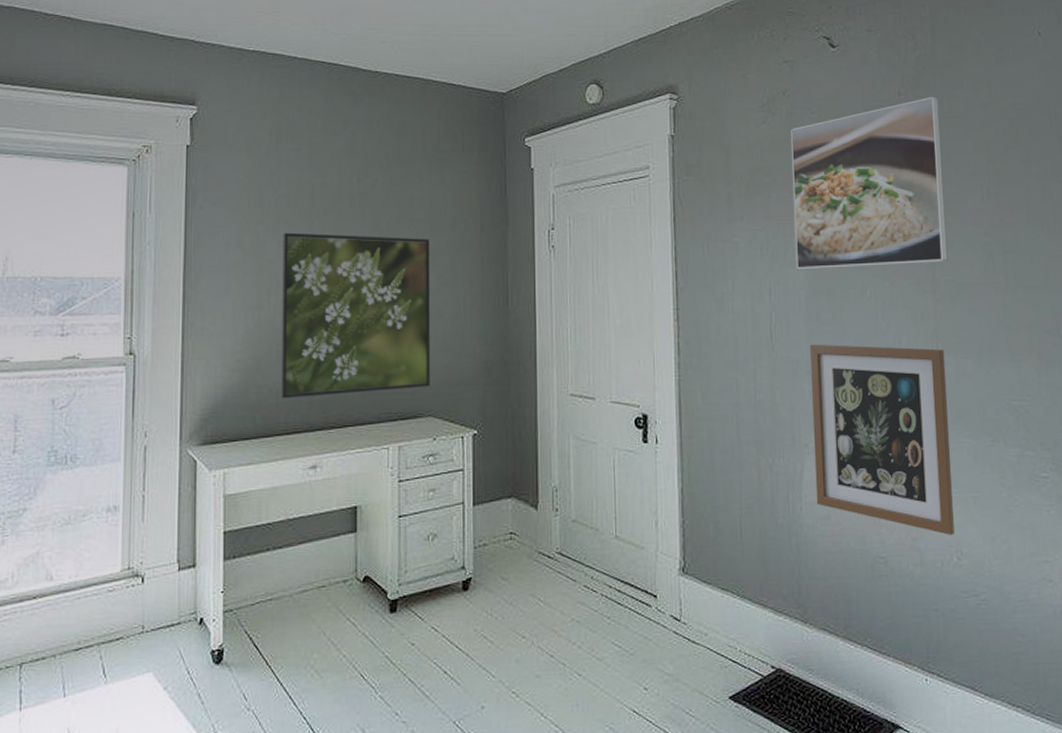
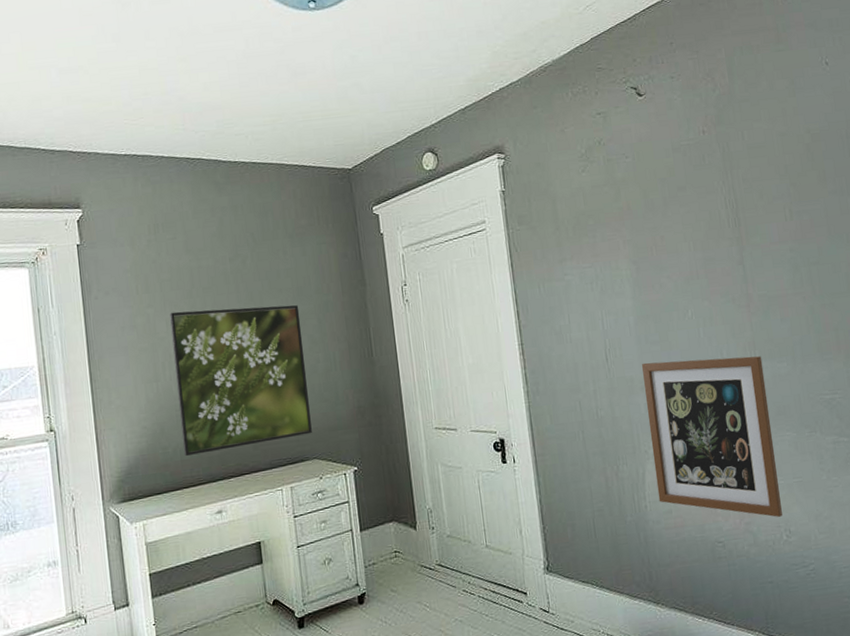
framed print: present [790,96,948,270] -> none [609,131,759,299]

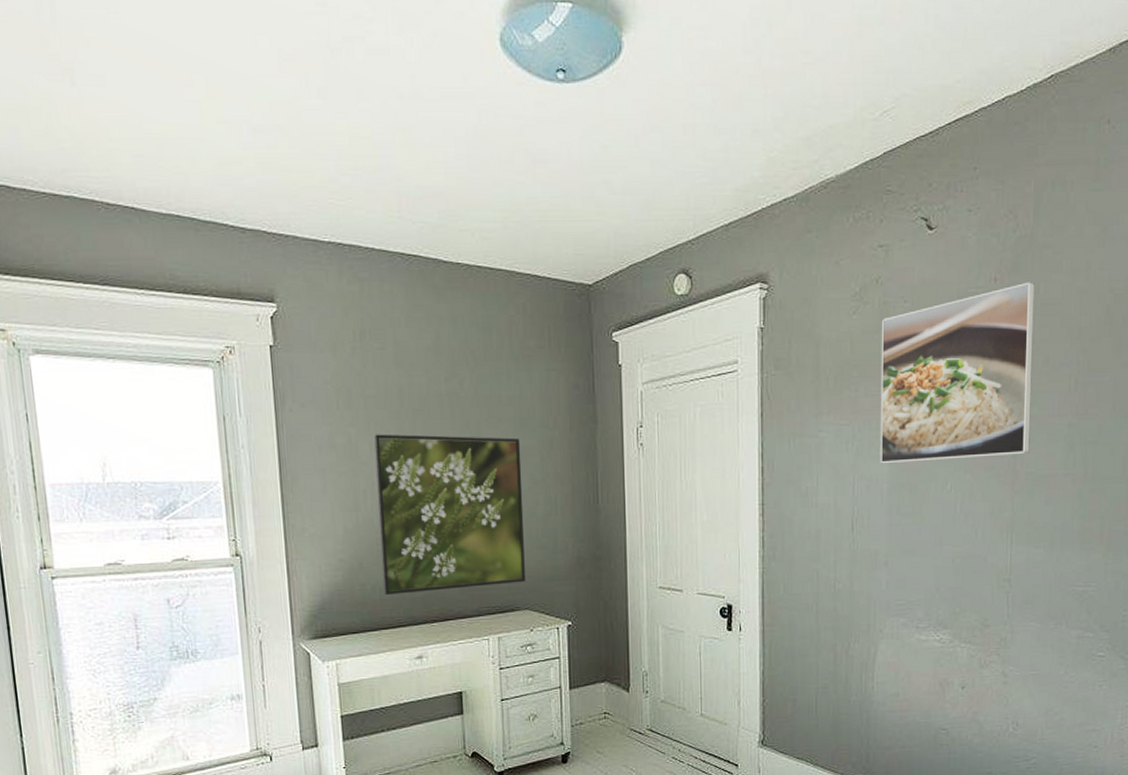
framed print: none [609,131,759,299] -> present [880,282,1036,464]
wall art: present [642,356,783,517] -> none [887,536,1018,709]

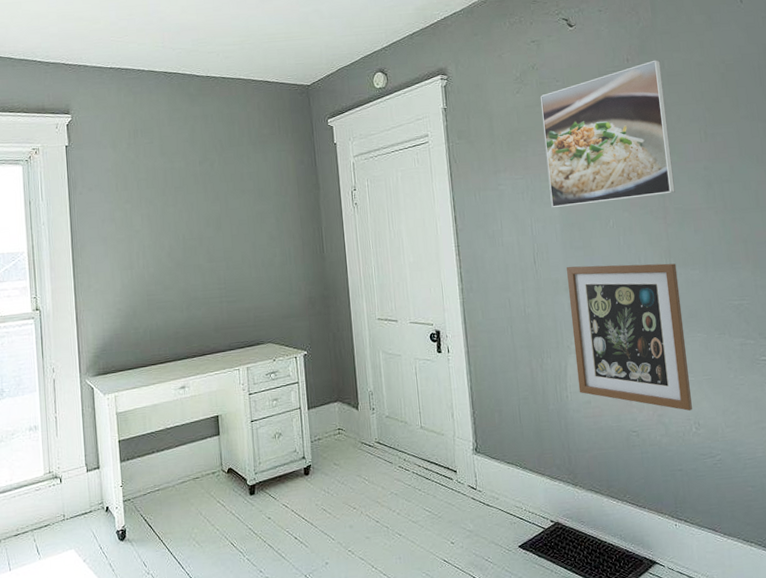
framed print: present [374,434,525,596] -> none [145,204,268,337]
wall art: none [887,536,1018,709] -> present [567,263,692,411]

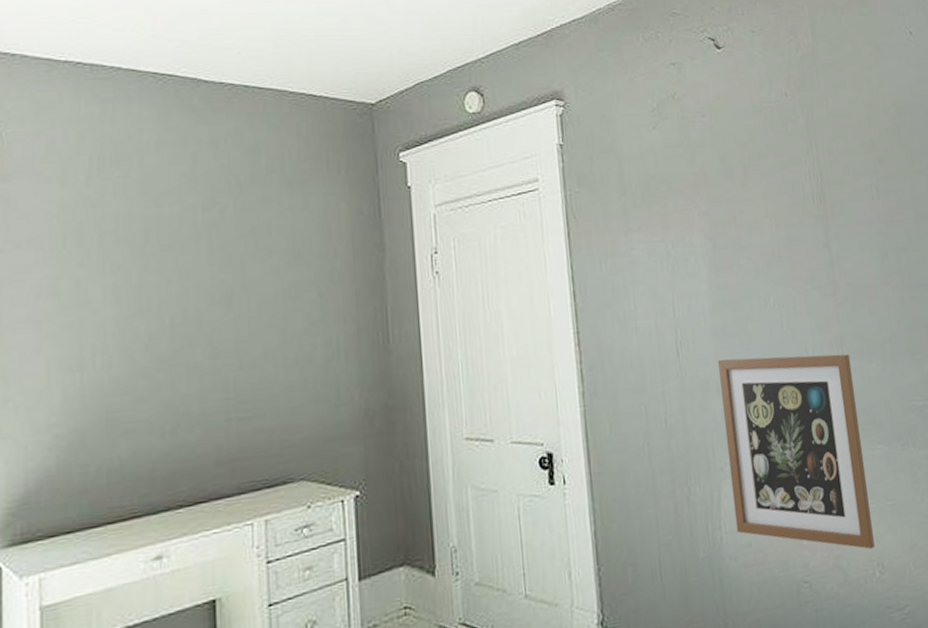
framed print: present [540,60,675,208] -> none [683,96,846,282]

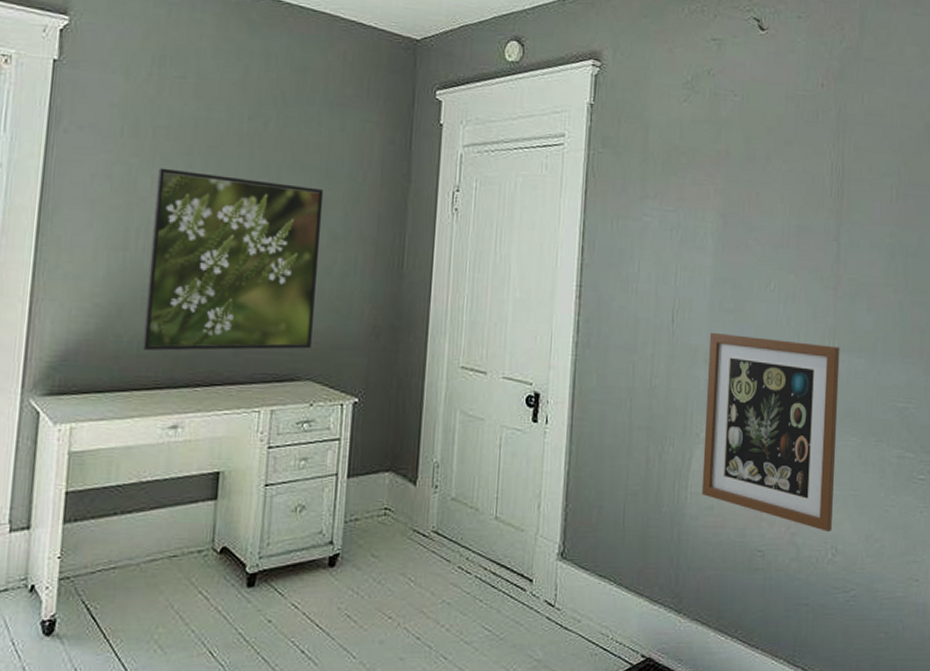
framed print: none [110,272,301,478] -> present [142,167,324,351]

